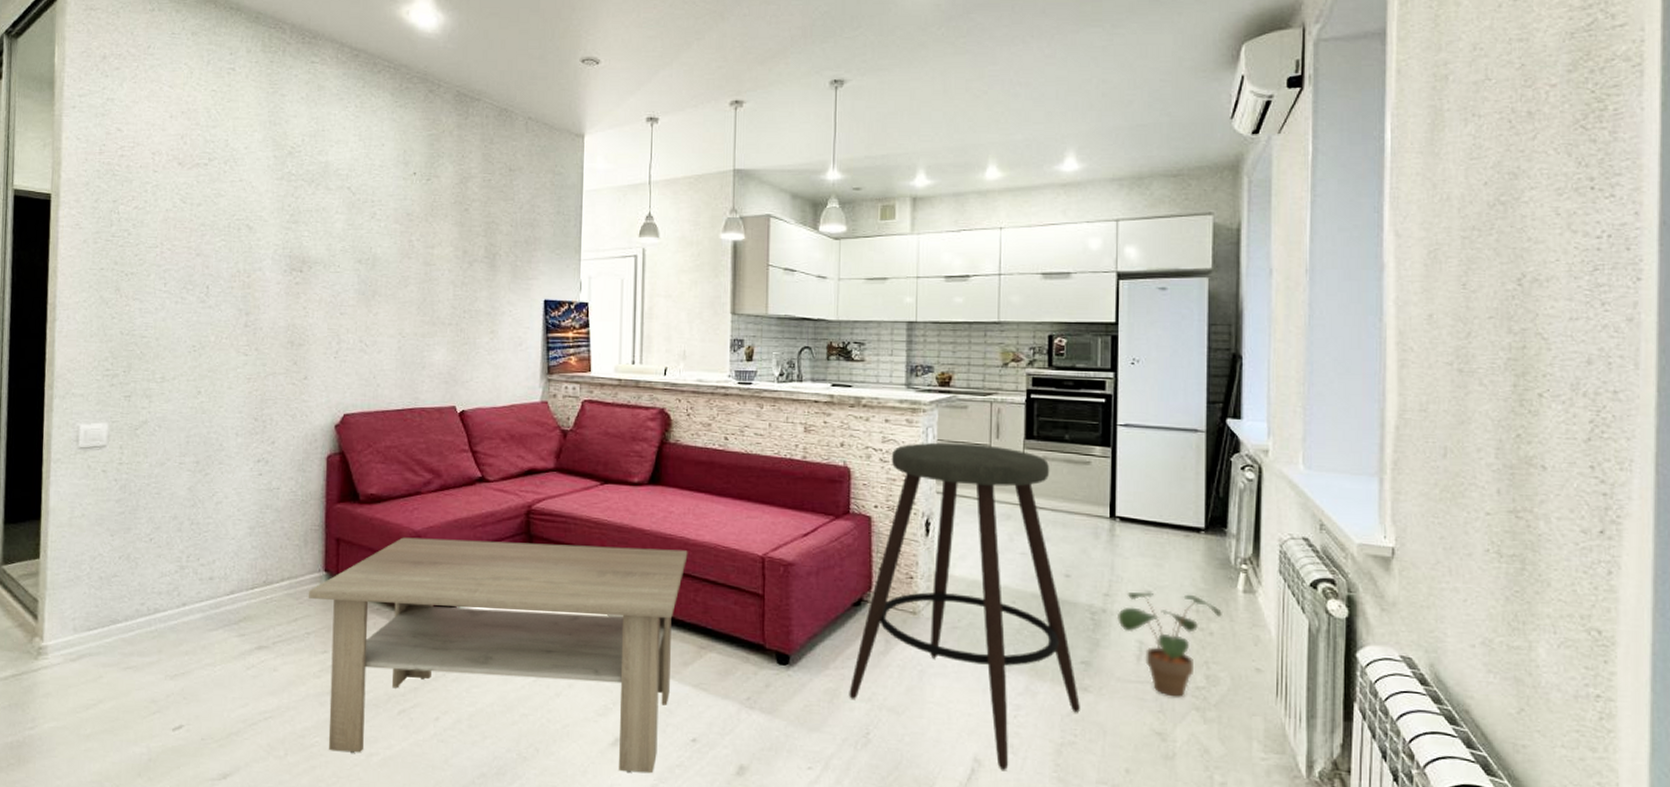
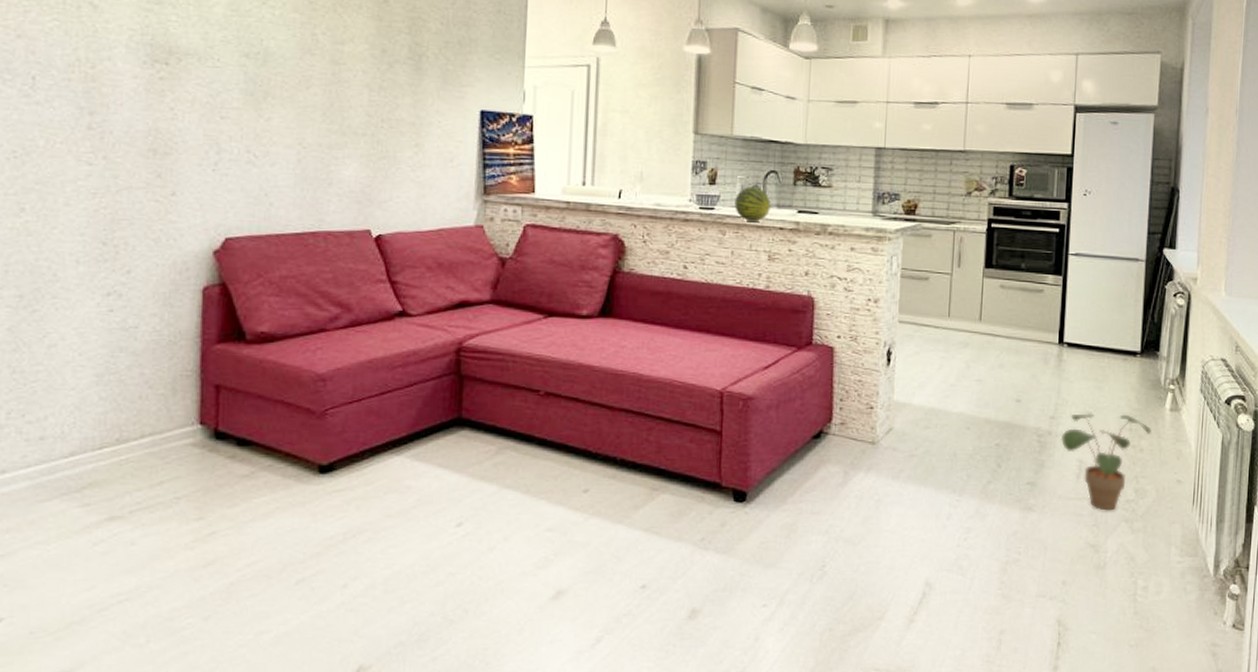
coffee table: present [309,537,688,773] -> none [178,381,641,634]
fruit: none [771,362,805,396] -> present [734,186,771,223]
bar stool: present [849,442,1080,770] -> none [806,271,1025,591]

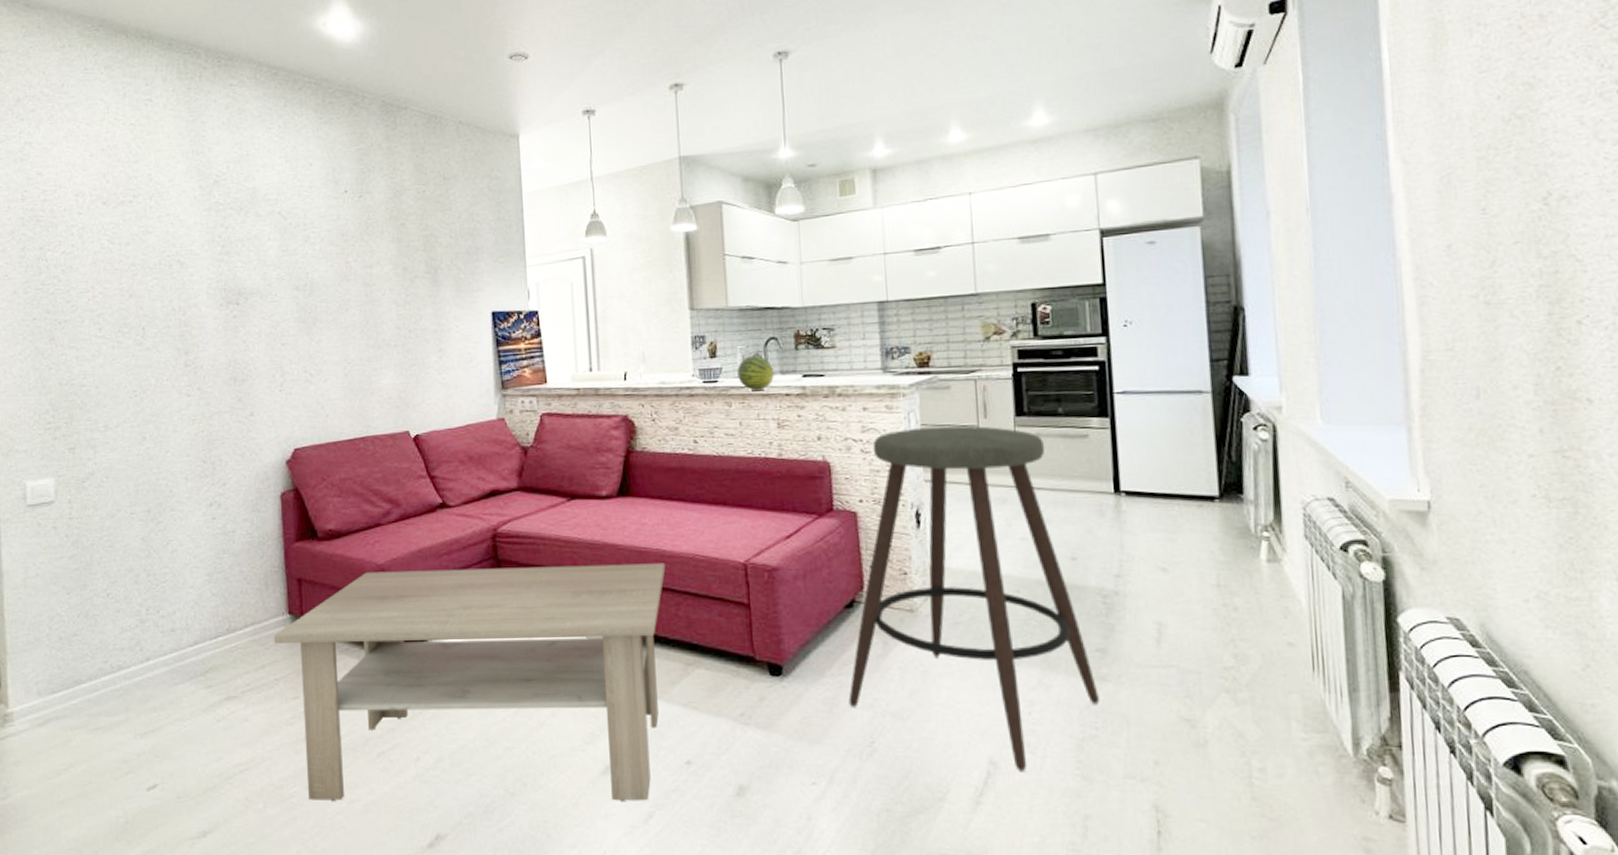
coffee table: none [178,381,641,634] -> present [274,563,666,802]
bar stool: none [806,271,1025,591] -> present [848,425,1099,771]
potted plant: present [1060,413,1151,511] -> none [1130,568,1246,680]

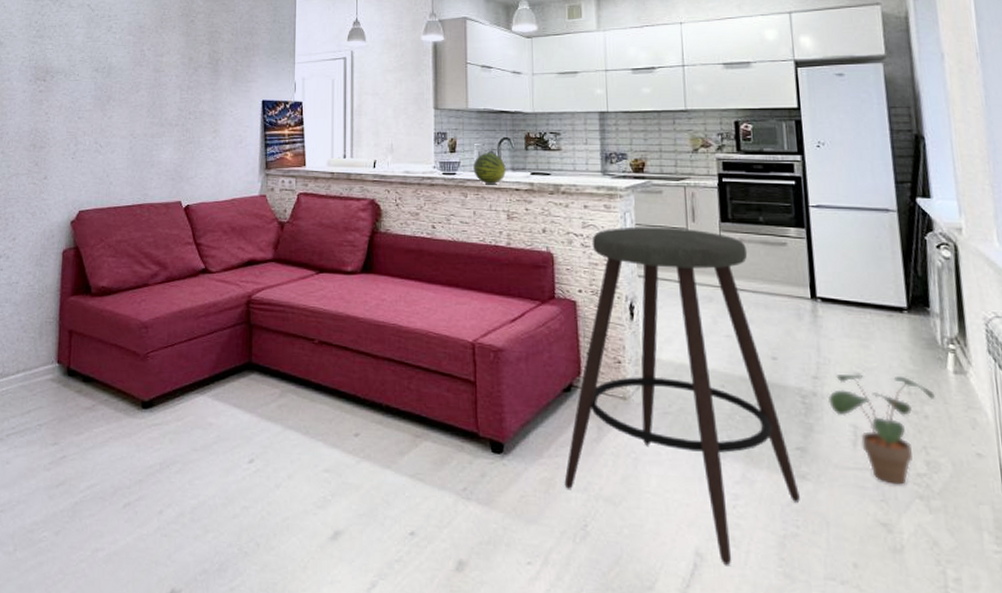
coffee table: present [274,563,666,802] -> none [42,328,401,568]
potted plant: none [1130,568,1246,680] -> present [827,374,935,485]

